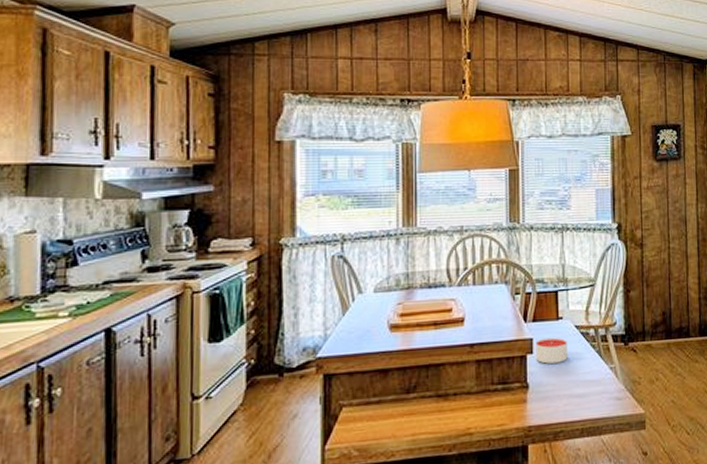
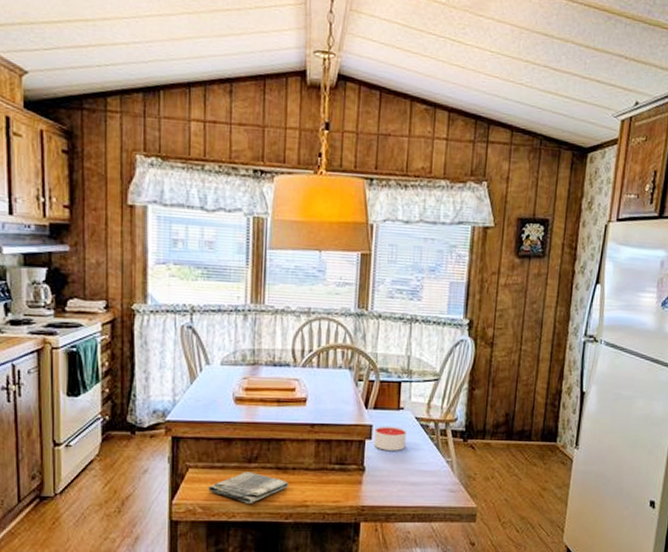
dish towel: none [365,403,451,439] -> present [208,471,290,503]

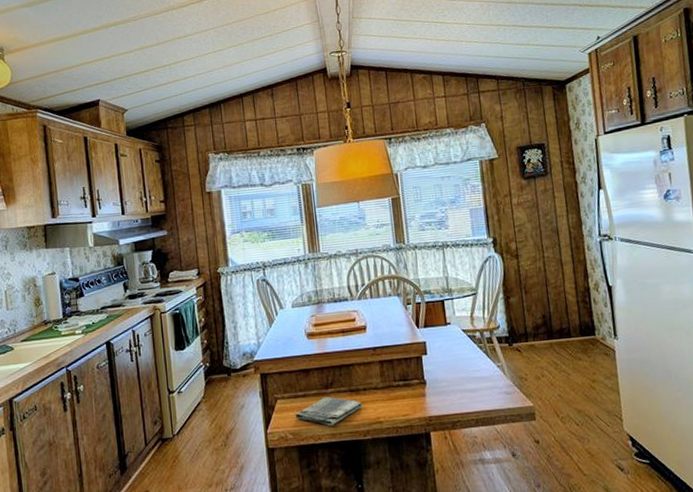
candle: present [374,426,406,451] -> none [428,340,458,363]

